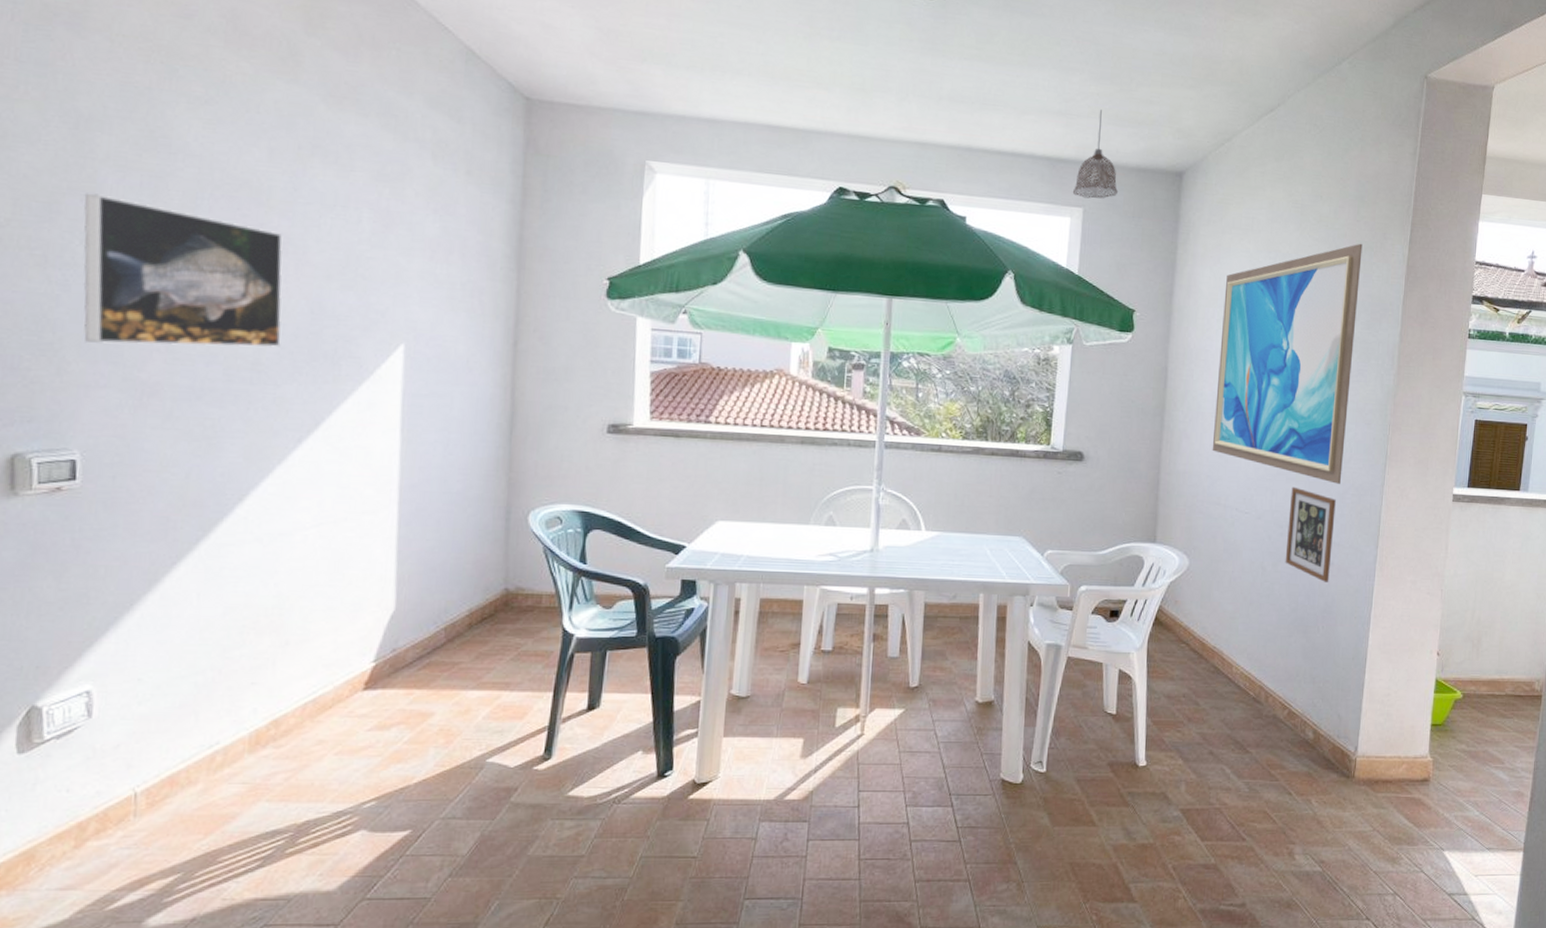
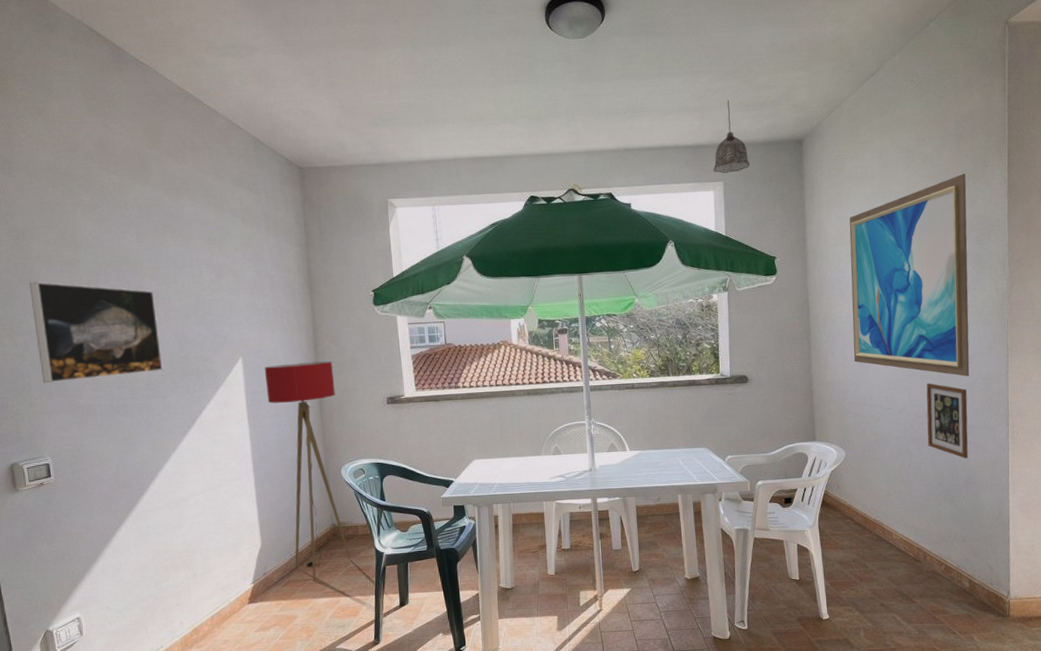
floor lamp: none [434,360,537,666] -> present [264,361,351,581]

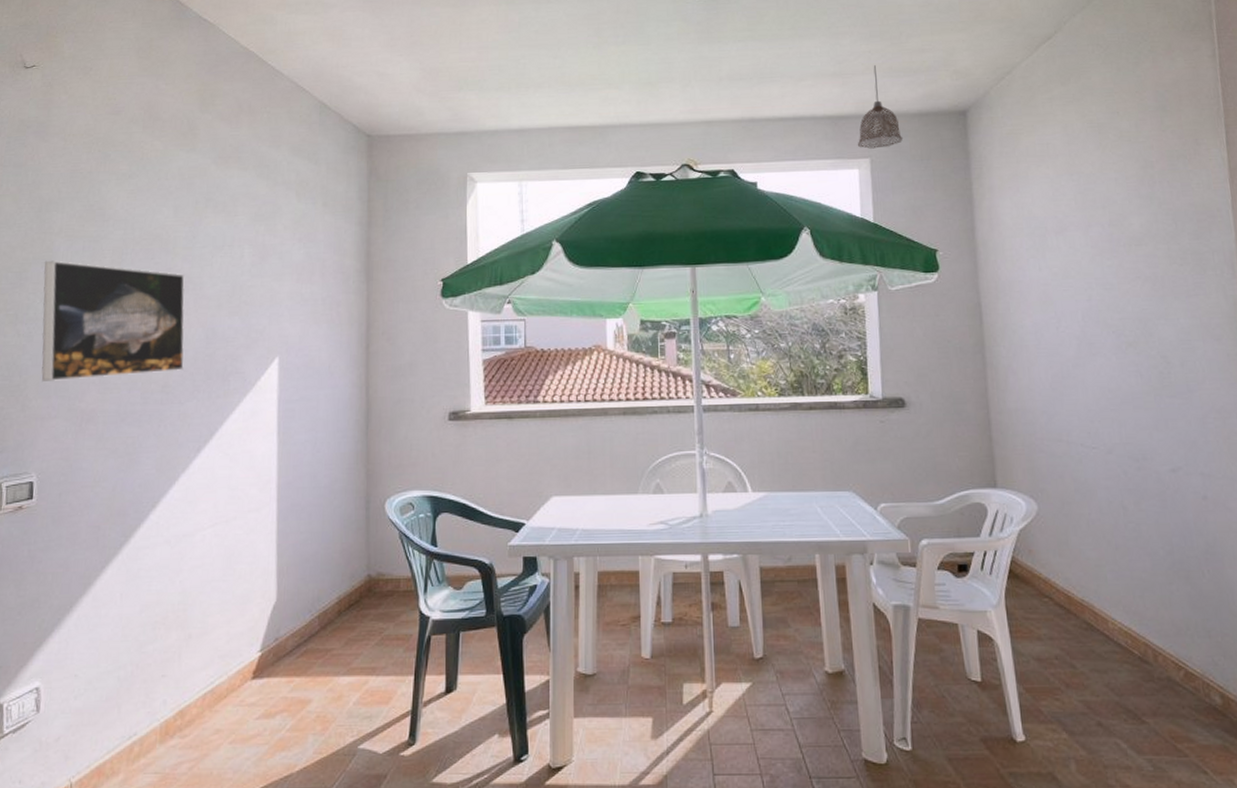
floor lamp: present [264,361,351,581] -> none [303,364,388,652]
wall art: present [849,173,970,376] -> none [1029,152,1198,408]
picture frame: present [926,383,969,458] -> none [1141,415,1206,519]

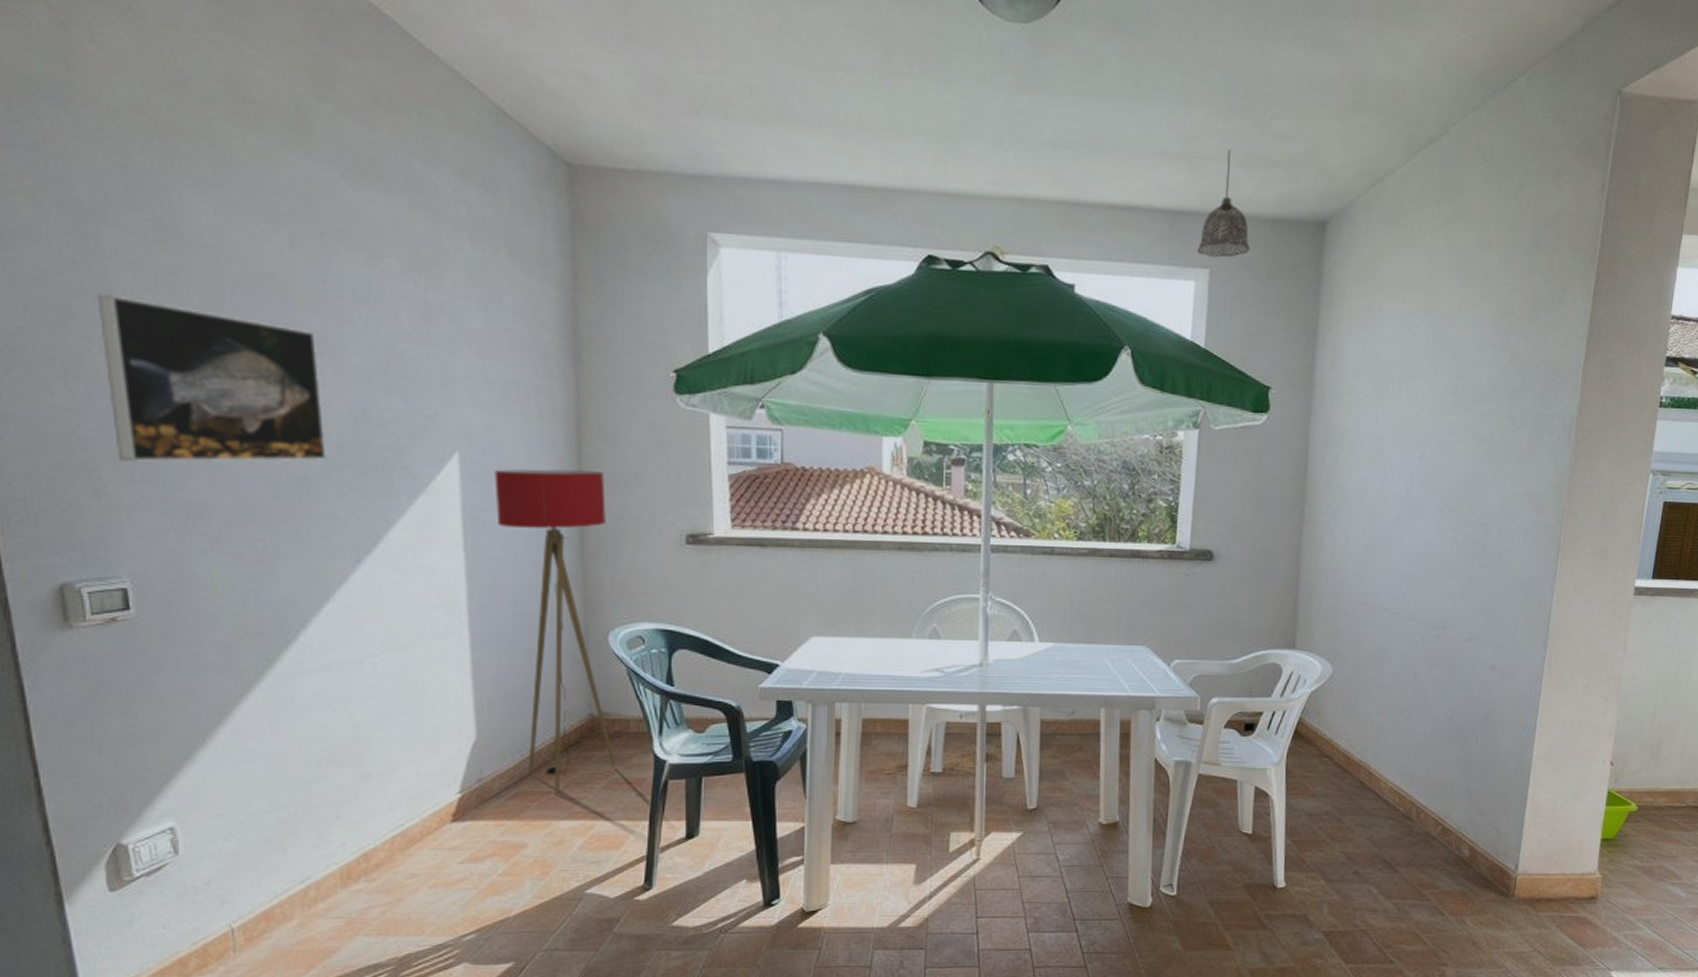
floor lamp: none [303,364,388,652] -> present [494,469,616,795]

